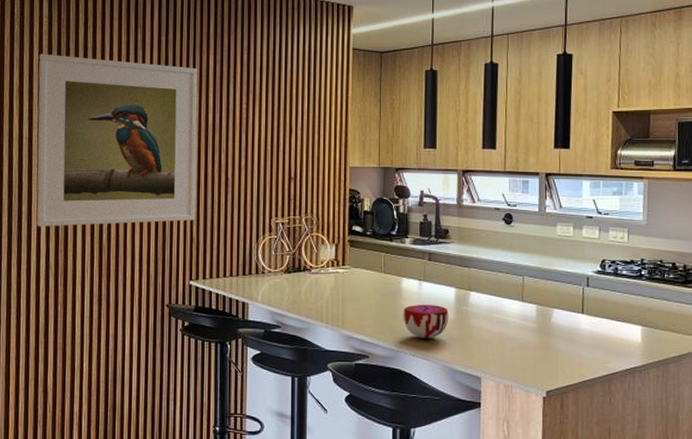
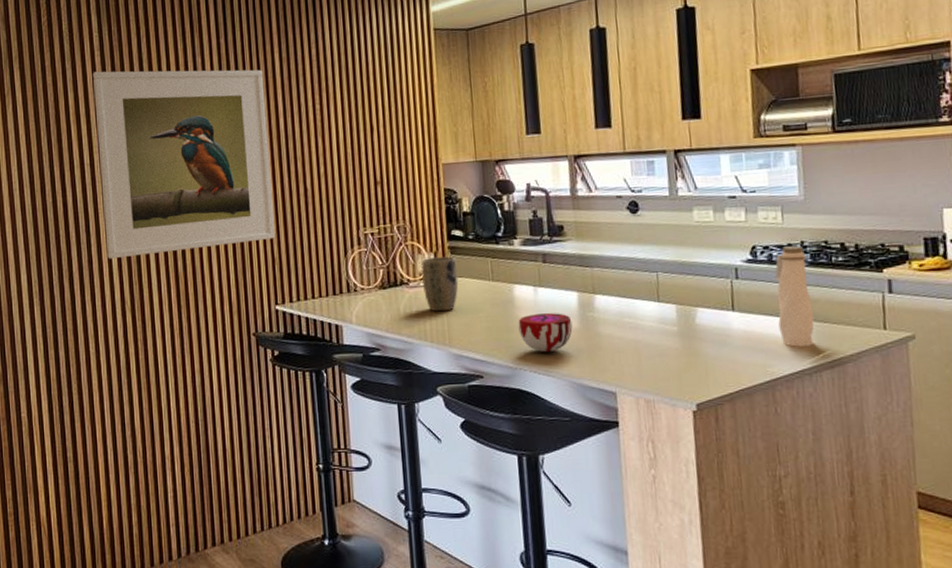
plant pot: none [324,249,355,297] -> present [421,256,459,312]
water bottle: none [618,262,647,348] -> present [774,246,815,347]

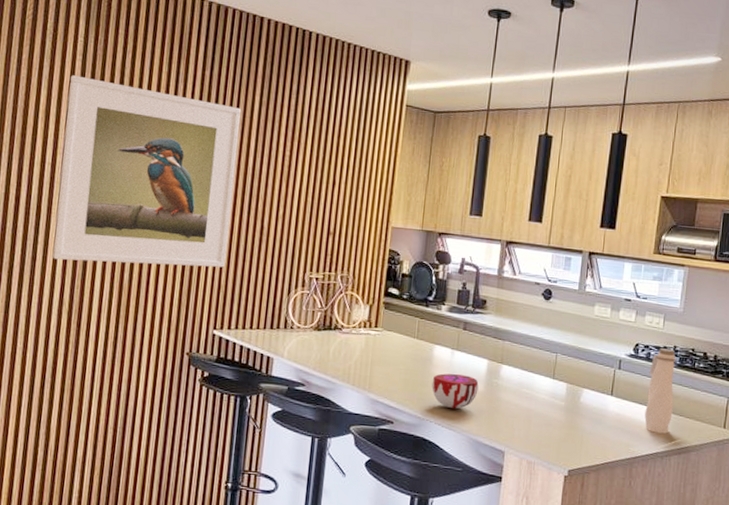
plant pot: present [421,256,459,312] -> none [354,309,389,360]

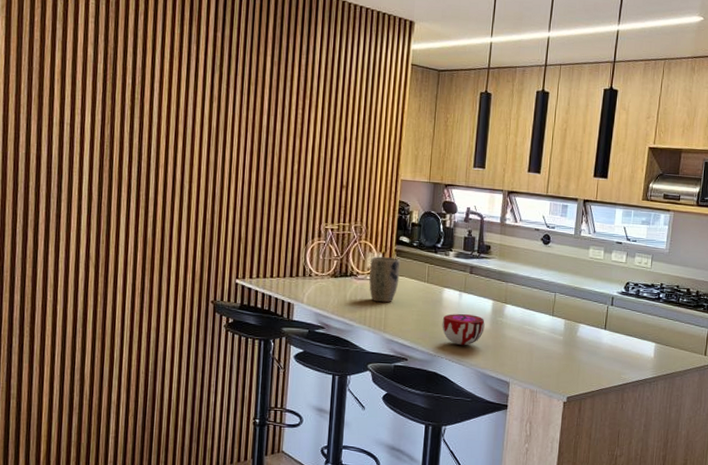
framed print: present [53,75,242,268] -> none [77,37,254,221]
plant pot: none [354,309,389,360] -> present [369,256,401,303]
water bottle: present [644,348,678,434] -> none [635,286,664,362]

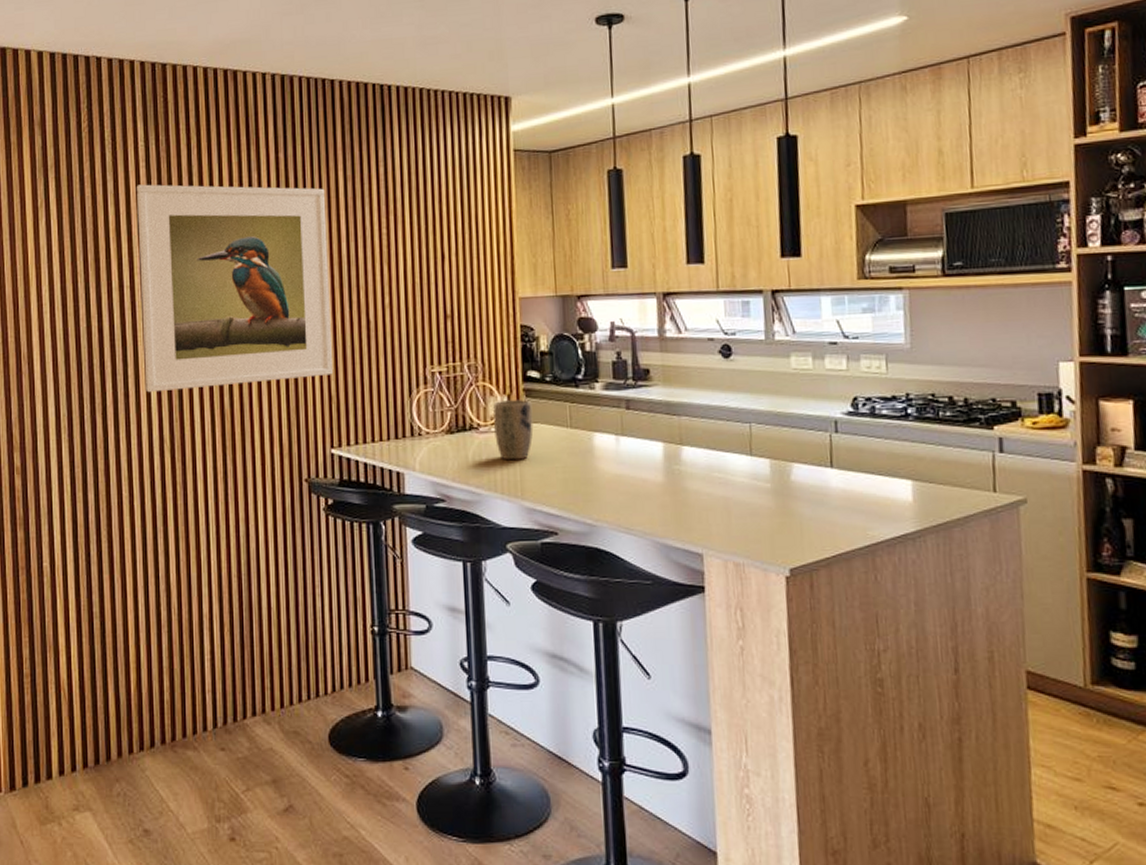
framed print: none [77,37,254,221] -> present [137,184,332,393]
decorative bowl: present [442,314,485,346] -> none [597,465,657,509]

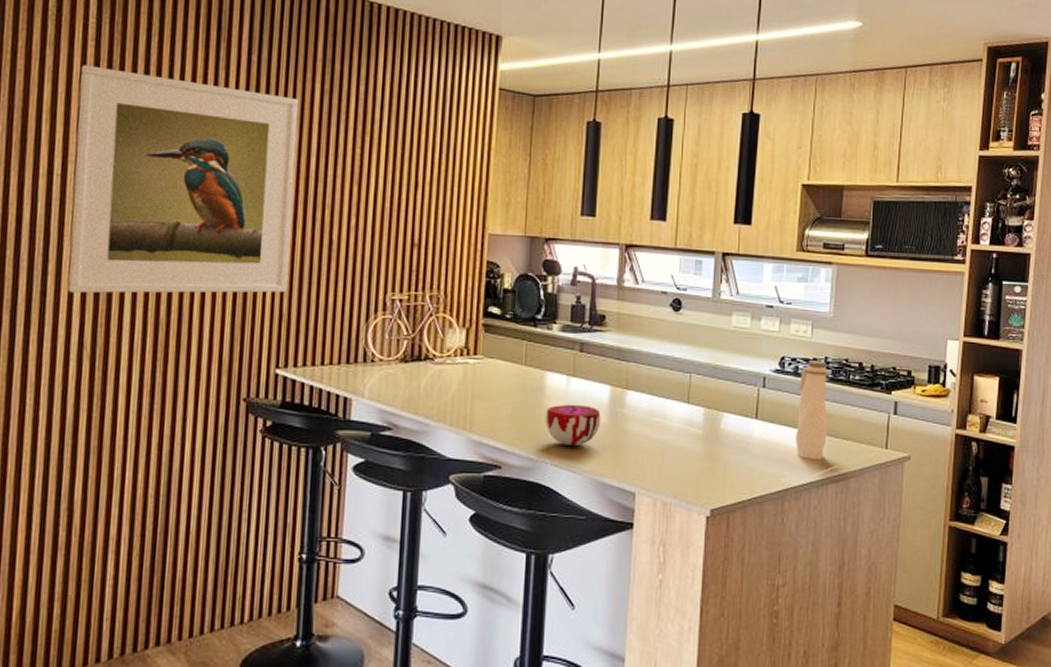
plant pot: present [493,399,534,461] -> none [449,333,490,394]
decorative bowl: none [597,465,657,509] -> present [545,405,601,447]
water bottle: none [877,398,919,509] -> present [795,360,830,459]

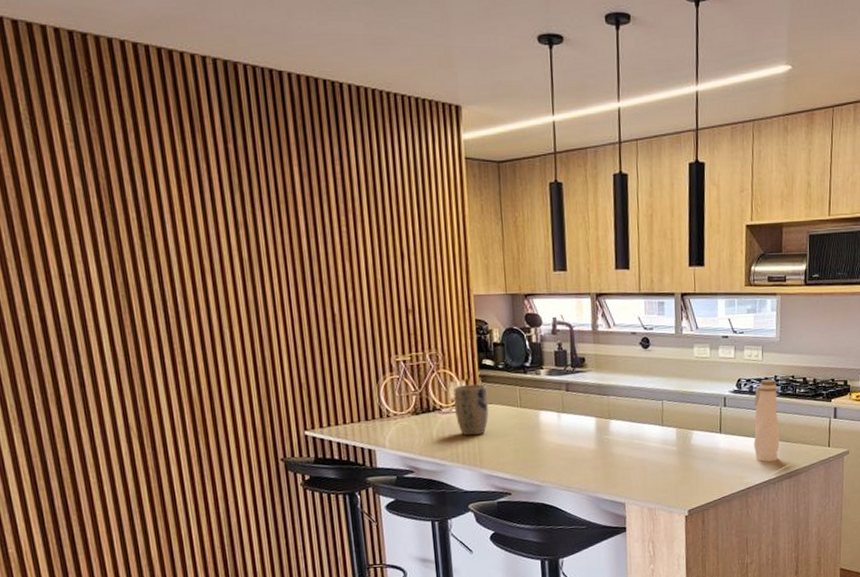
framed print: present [68,65,299,294] -> none [67,167,301,383]
plant pot: none [449,333,490,394] -> present [453,384,489,436]
decorative bowl: present [545,405,601,447] -> none [543,436,591,471]

